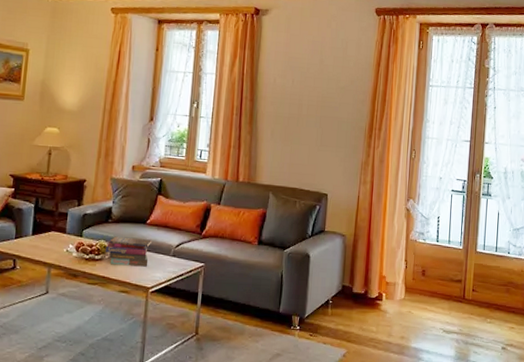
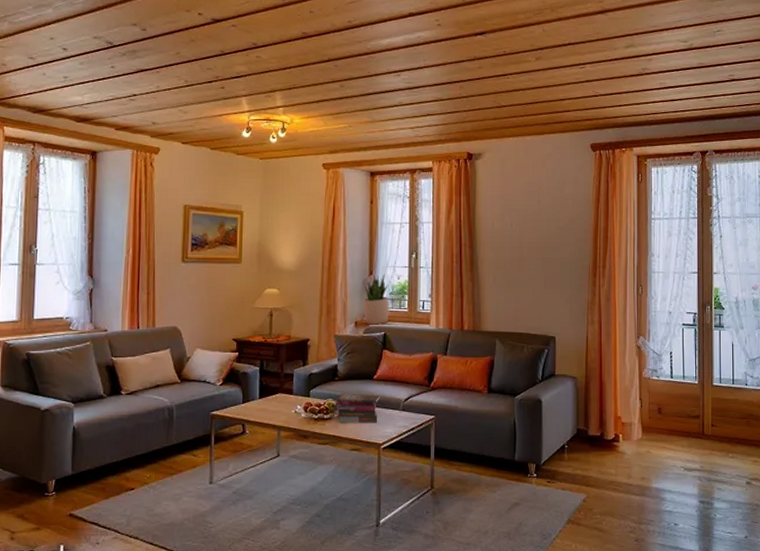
planter: none [141,120,167,171] -> present [363,273,389,325]

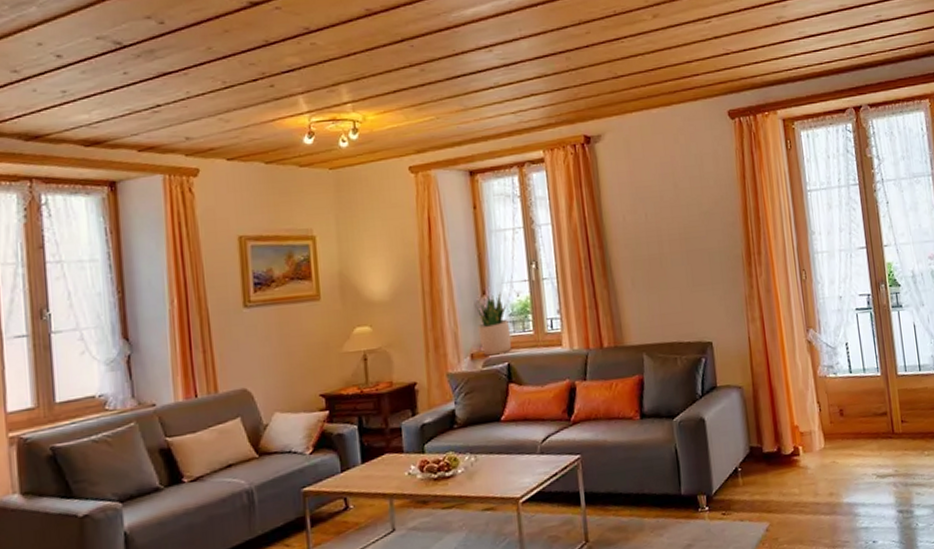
books: present [333,394,381,423] -> none [455,439,513,480]

